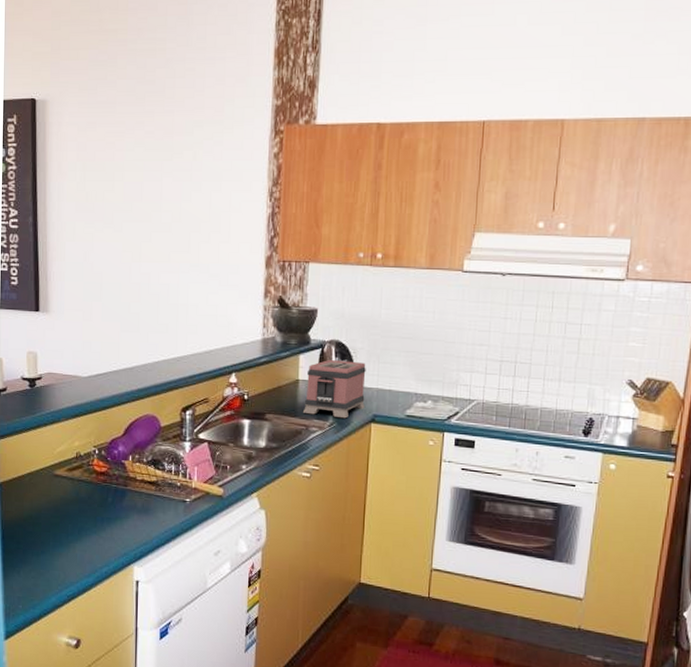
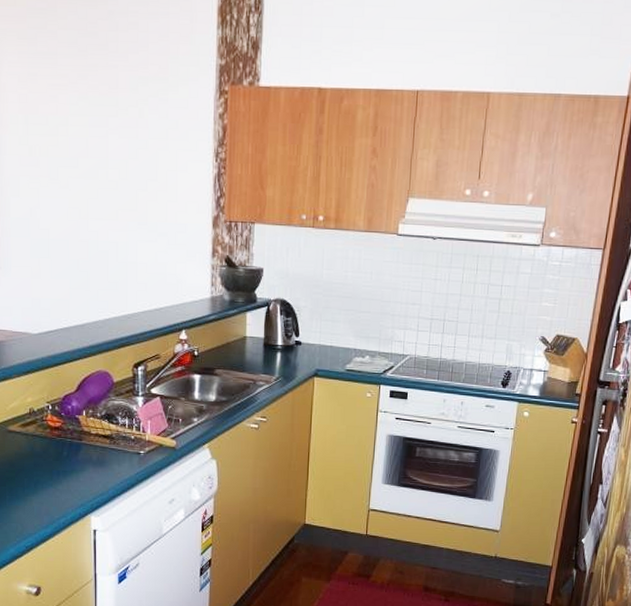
toaster: present [302,360,366,419] -> none [250,318,309,373]

